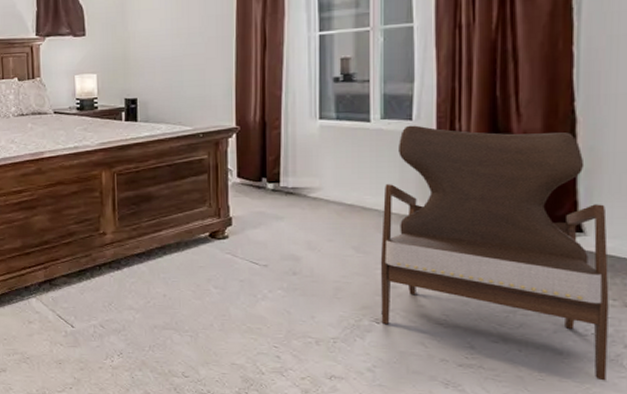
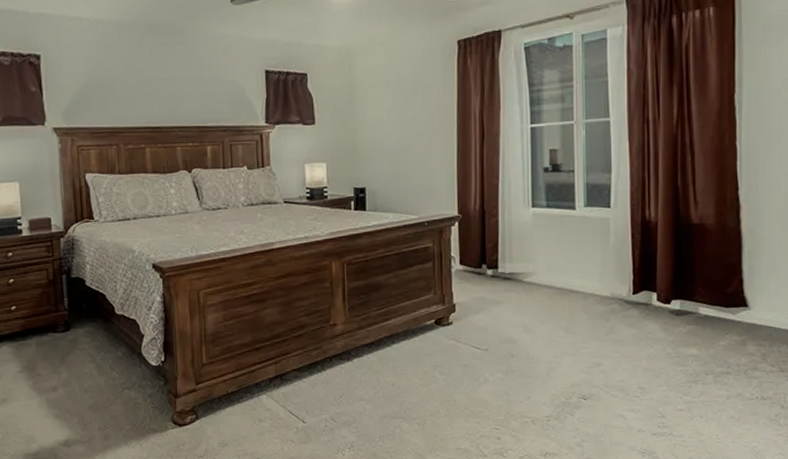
armchair: present [380,125,609,381] -> none [586,212,769,439]

